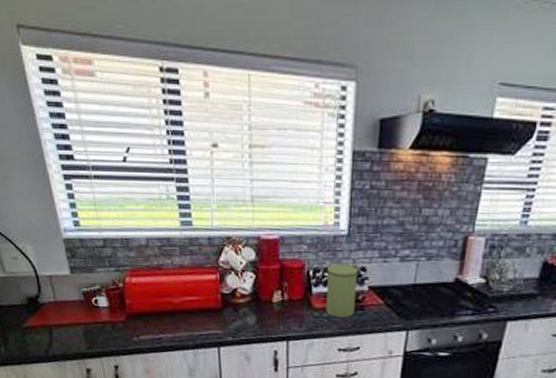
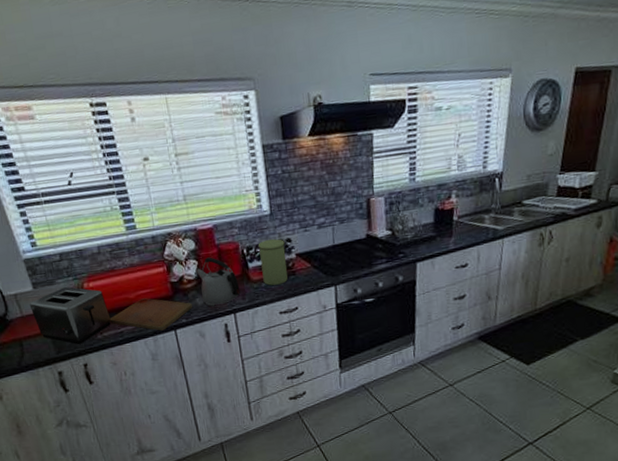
toaster: none [64,277,150,343] -> present [29,287,111,344]
cutting board: none [149,306,243,345] -> present [110,298,193,331]
kettle: none [251,272,298,329] -> present [195,257,241,307]

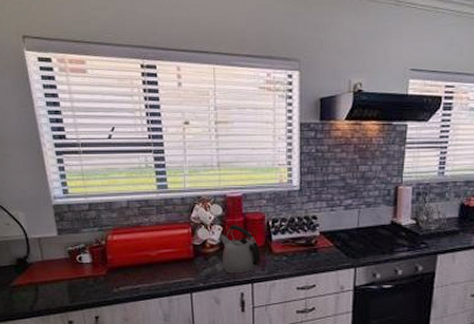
toaster: present [29,287,111,344] -> none [51,237,129,295]
cutting board: present [110,298,193,331] -> none [128,257,212,292]
canister: present [258,239,288,286] -> none [283,215,310,260]

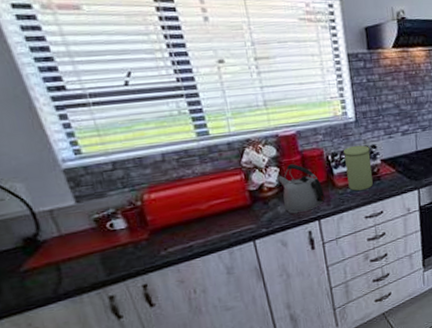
canister: none [283,215,310,260] -> present [343,145,373,191]

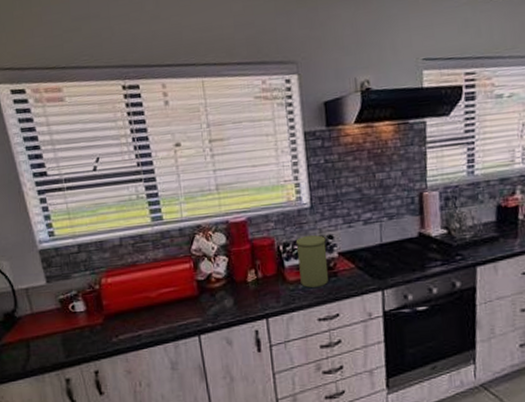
kettle: present [277,163,325,214] -> none [225,253,275,310]

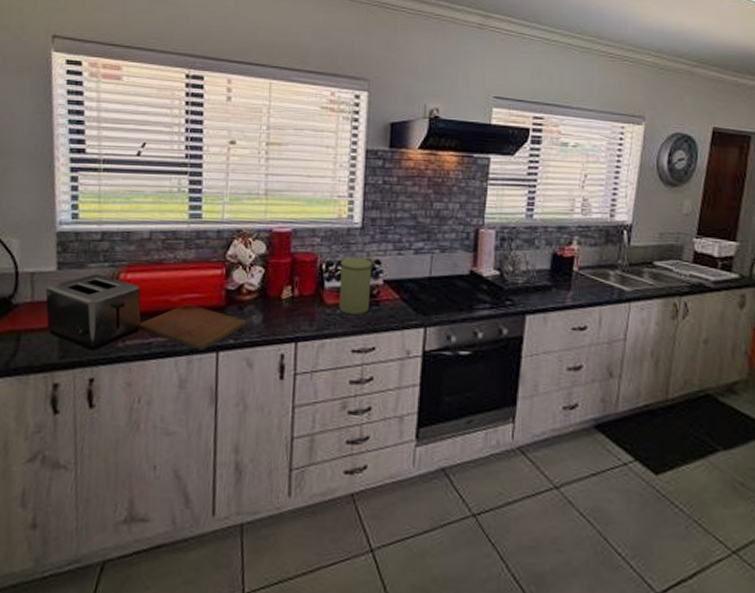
toaster: none [41,282,129,348] -> present [45,274,142,350]
cutting board: none [127,297,221,336] -> present [139,304,247,350]

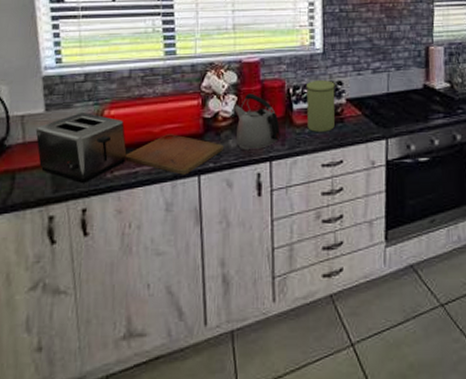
kettle: none [259,266,309,329] -> present [233,93,280,151]

